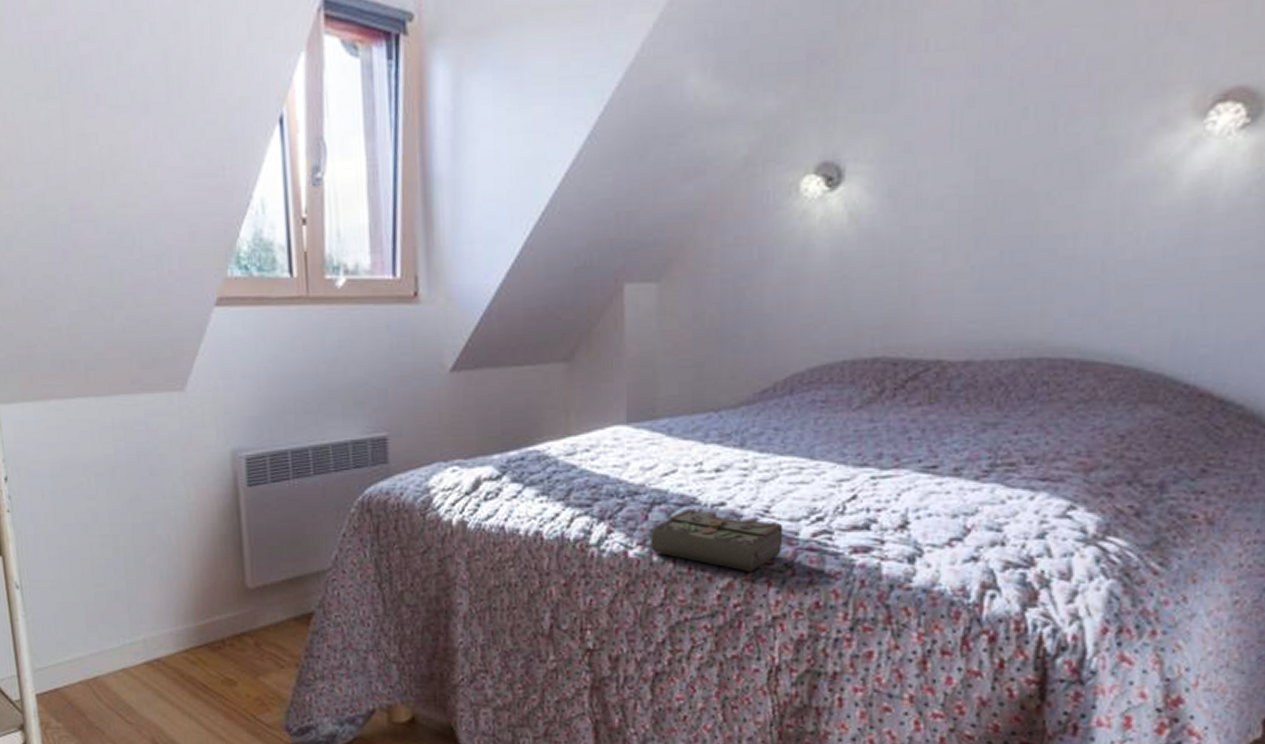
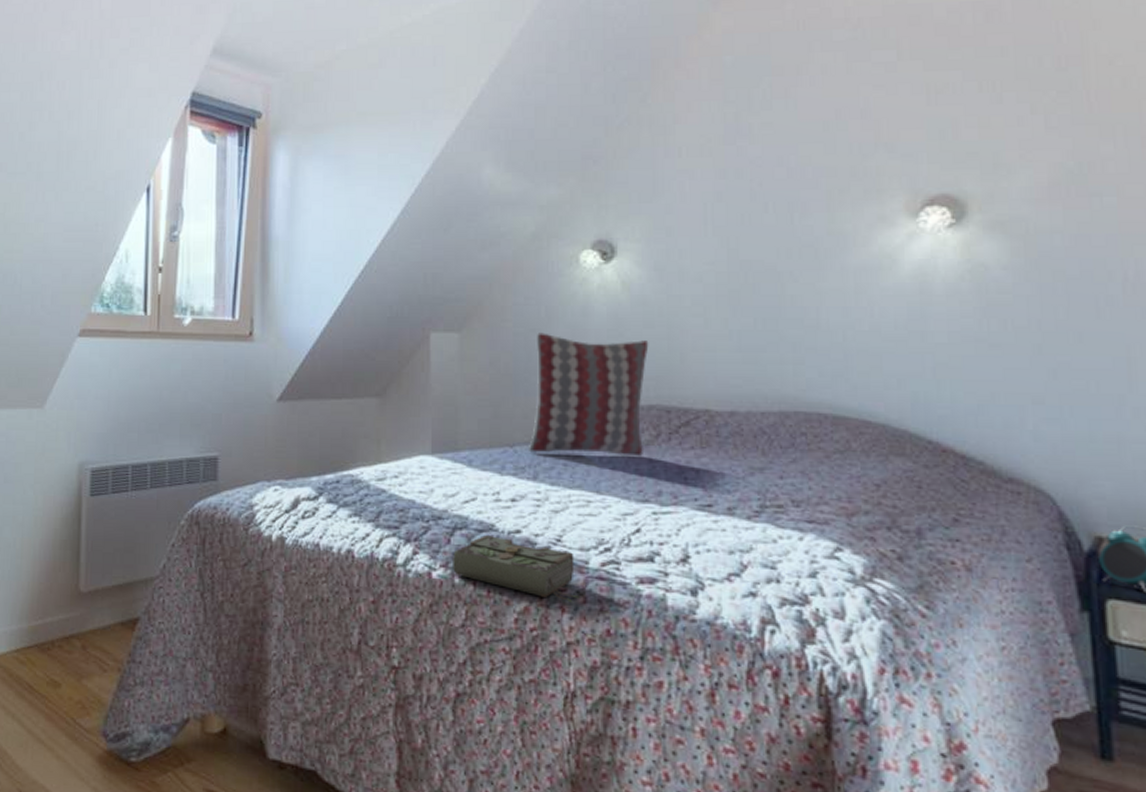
pillow: none [736,278,877,417] -> present [529,333,649,457]

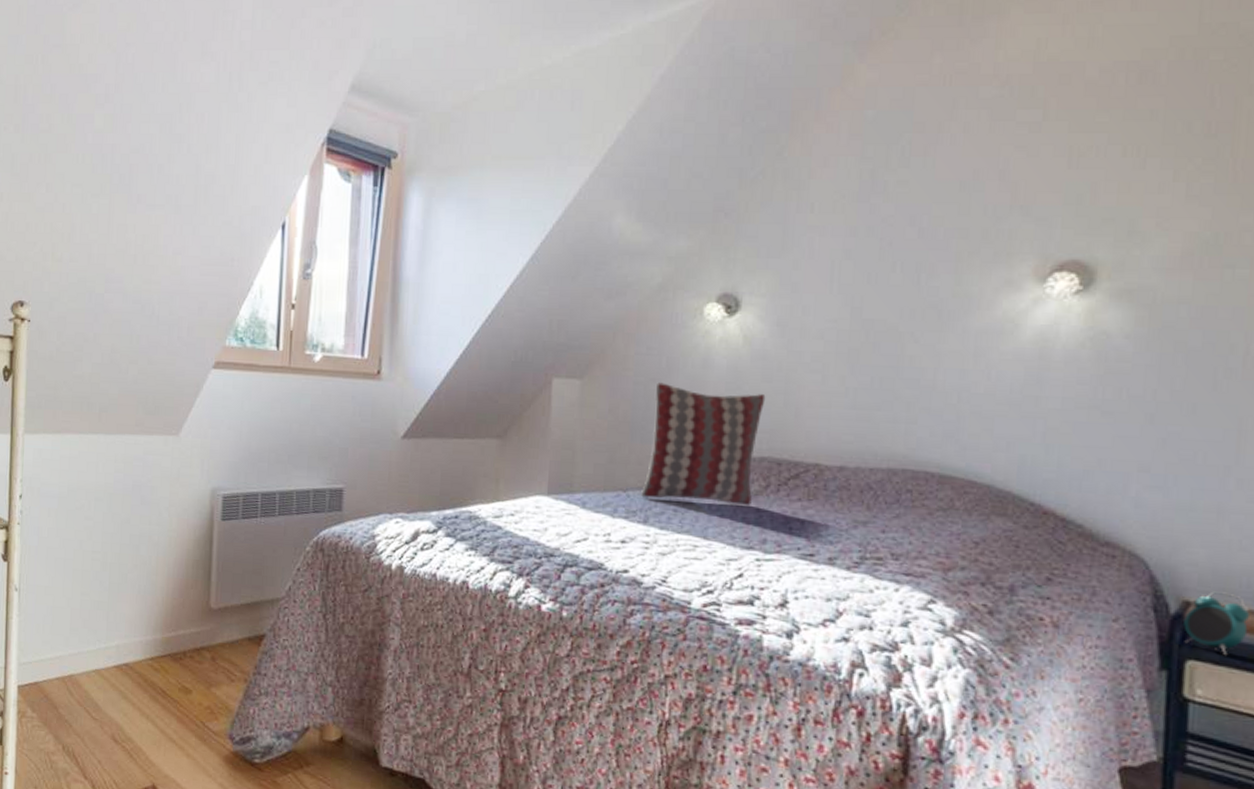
diary: present [453,534,581,603] -> none [561,572,681,640]

